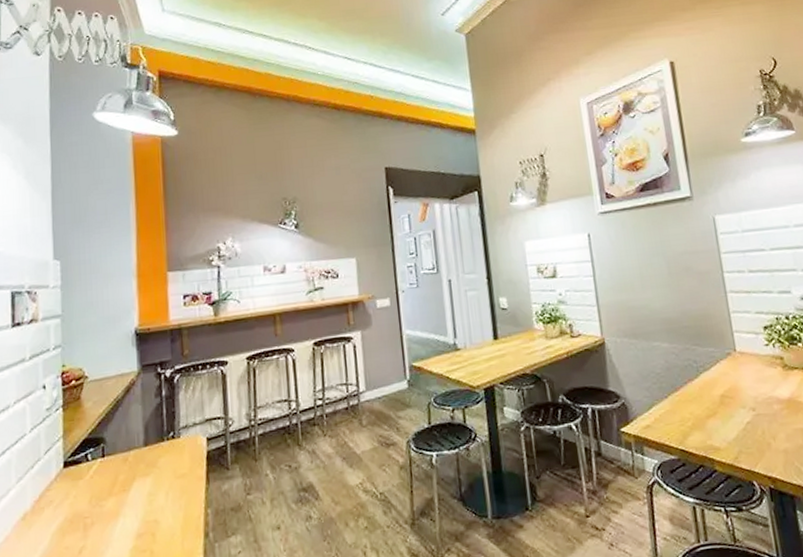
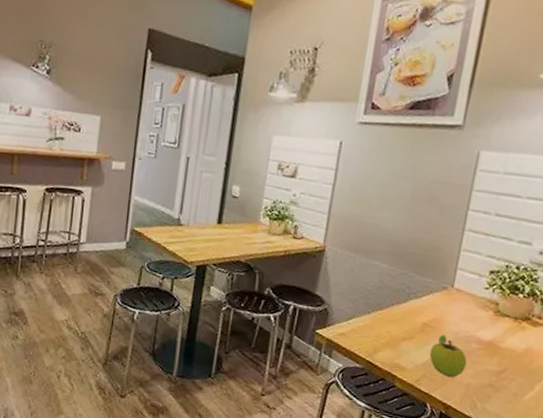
fruit: none [736,403,777,446] -> present [429,335,467,377]

